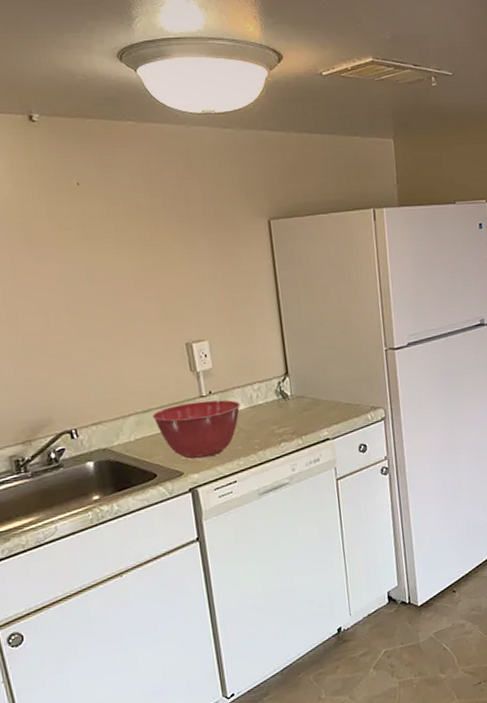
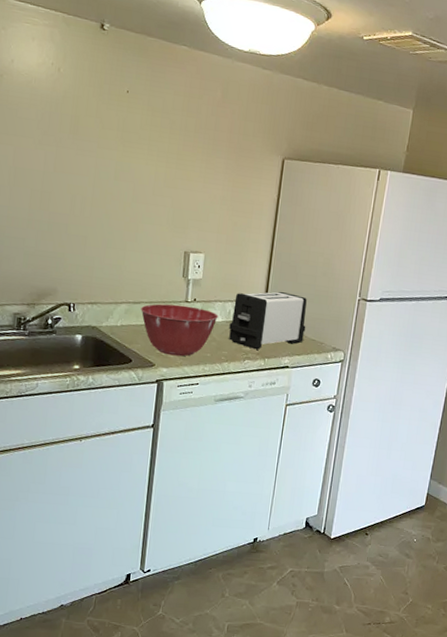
toaster: none [253,360,338,430] -> present [229,292,307,350]

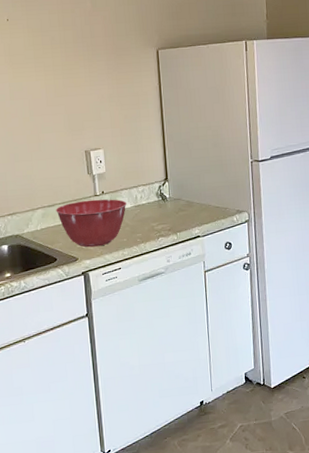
toaster: present [229,292,307,350] -> none [138,168,209,227]

